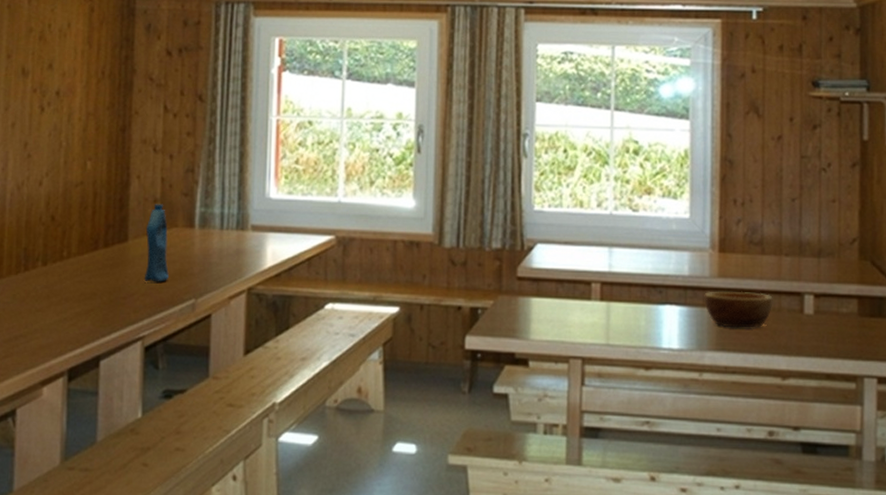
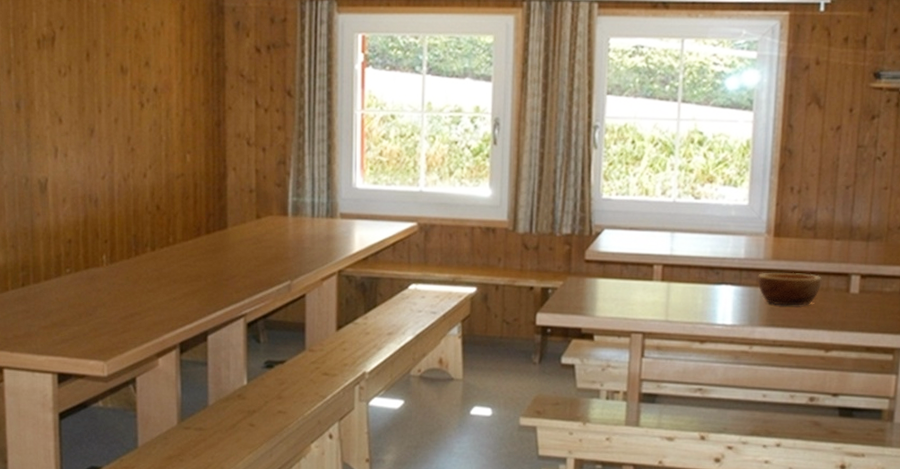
bottle: present [144,204,169,282] -> none [243,194,266,266]

